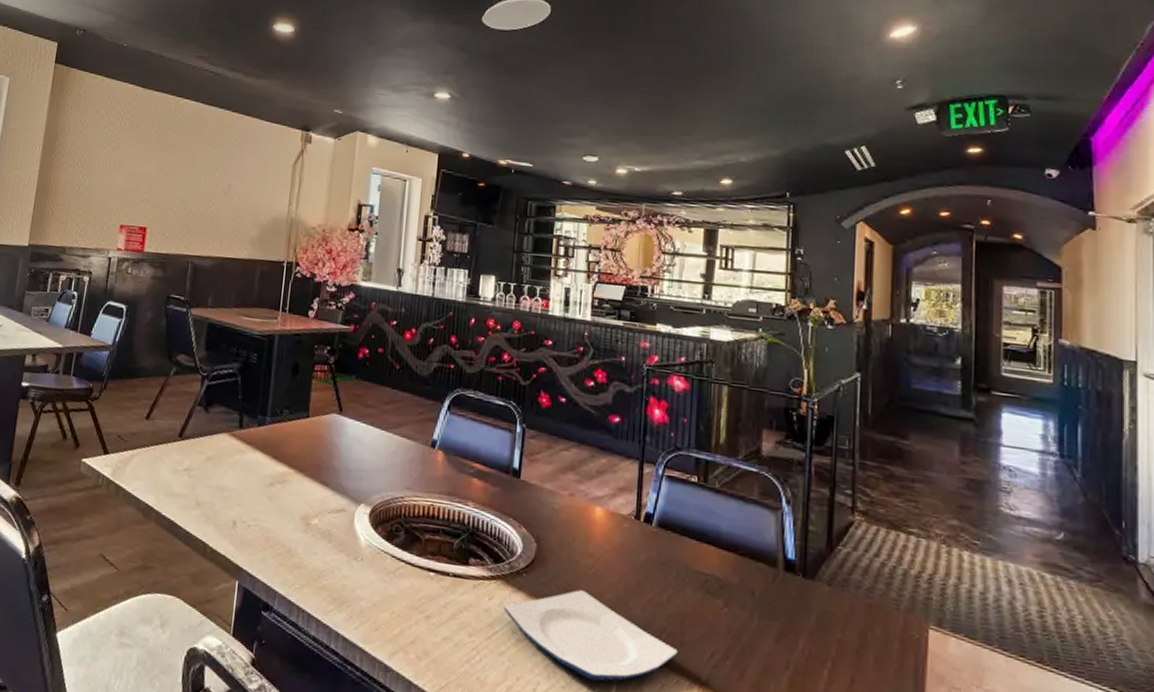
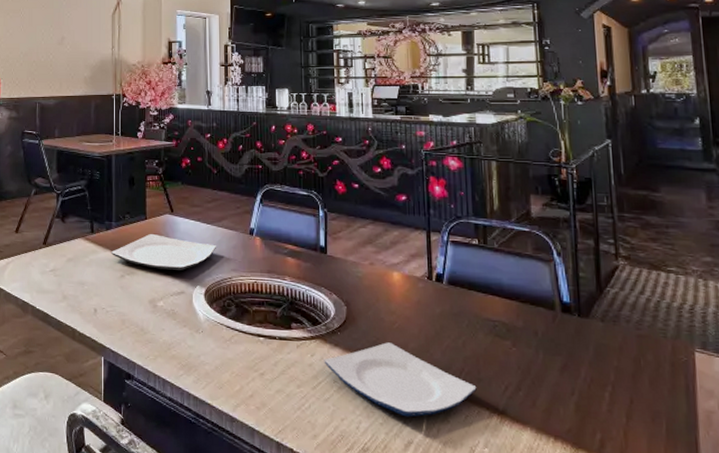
plate: none [261,435,391,483] -> present [111,233,217,270]

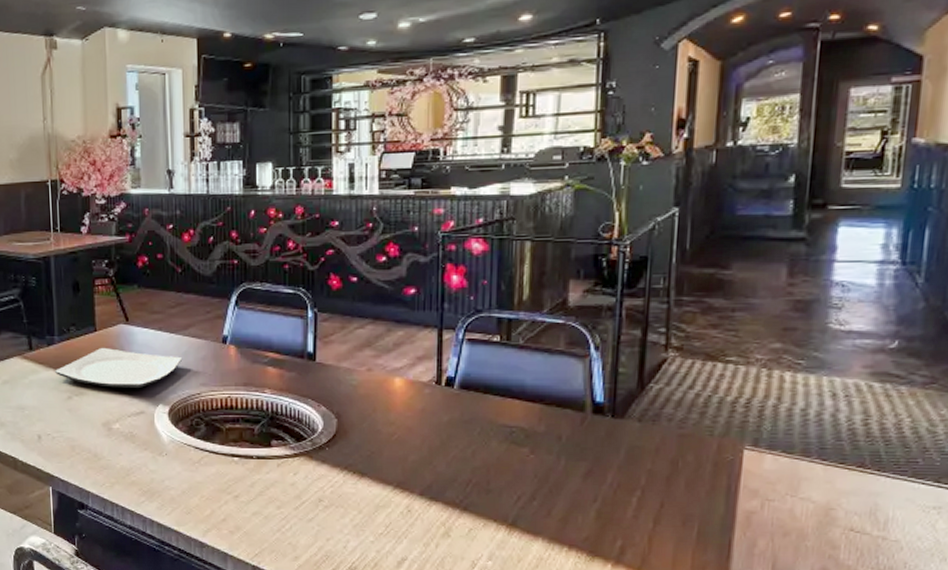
plate: present [324,342,477,417] -> none [308,456,485,534]

